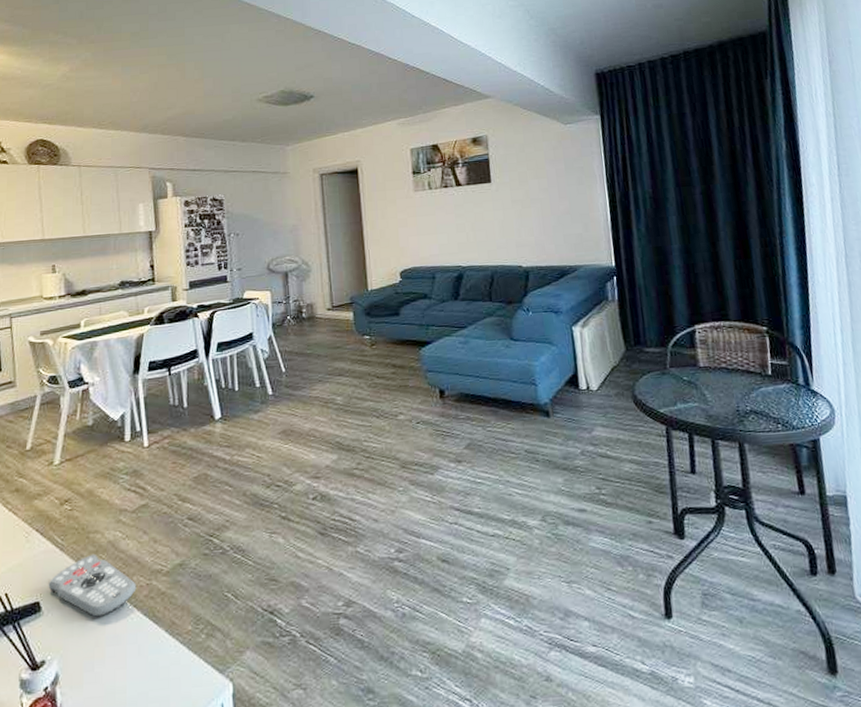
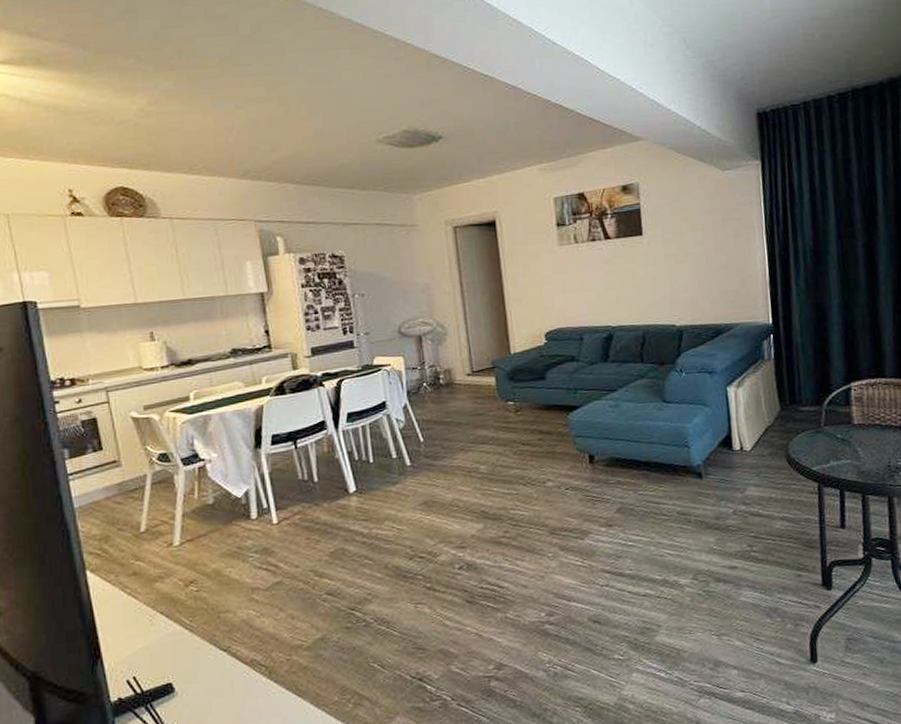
remote control: present [48,554,136,618] -> none [180,633,276,695]

